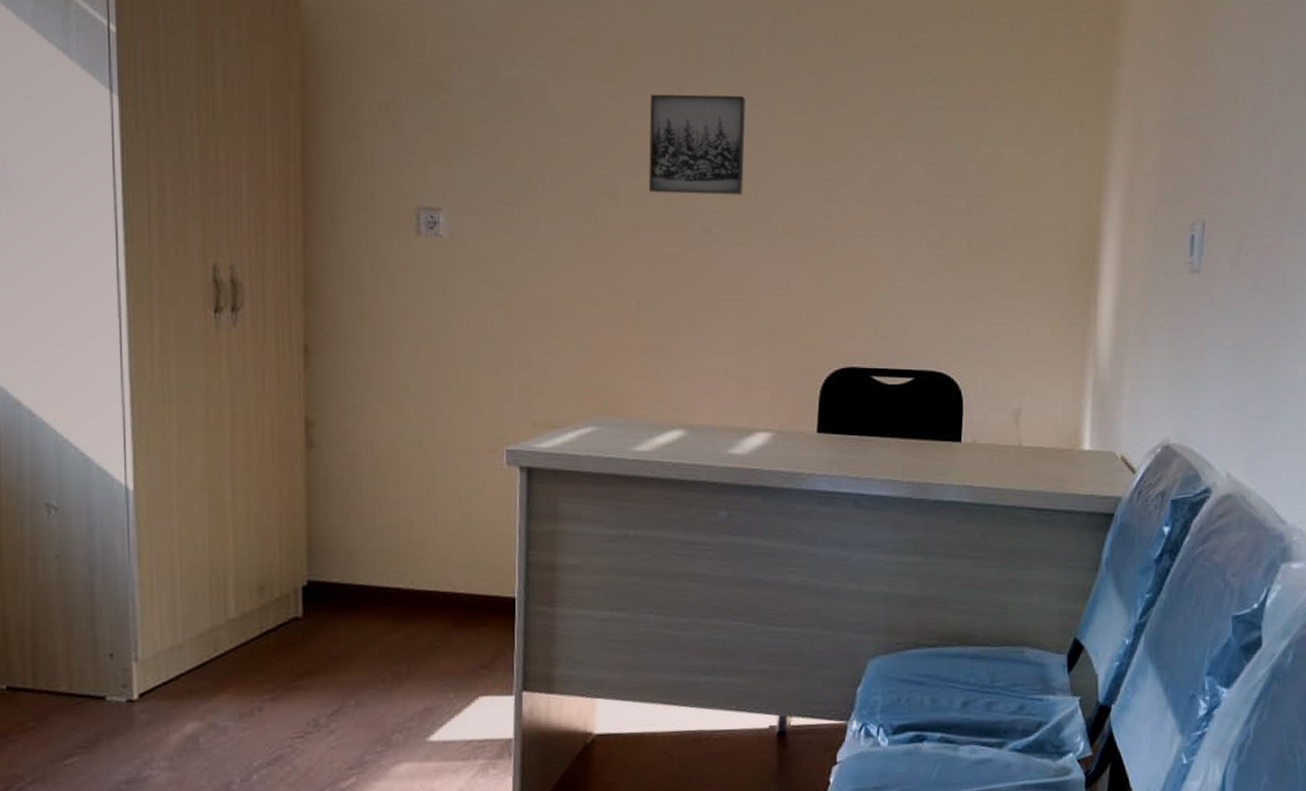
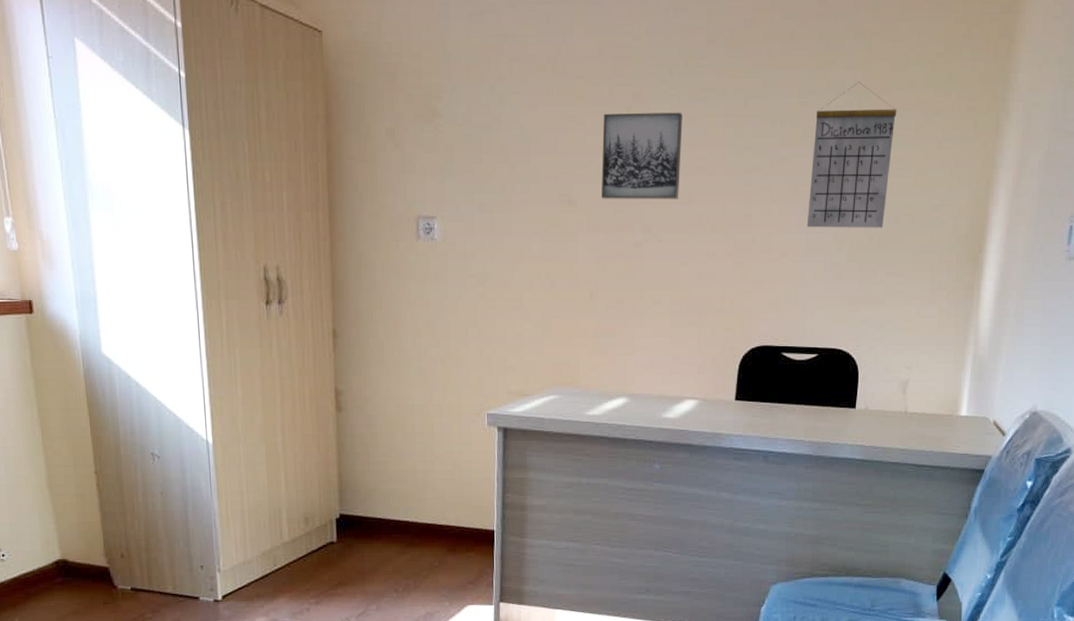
calendar: none [895,69,993,233] -> present [806,81,897,228]

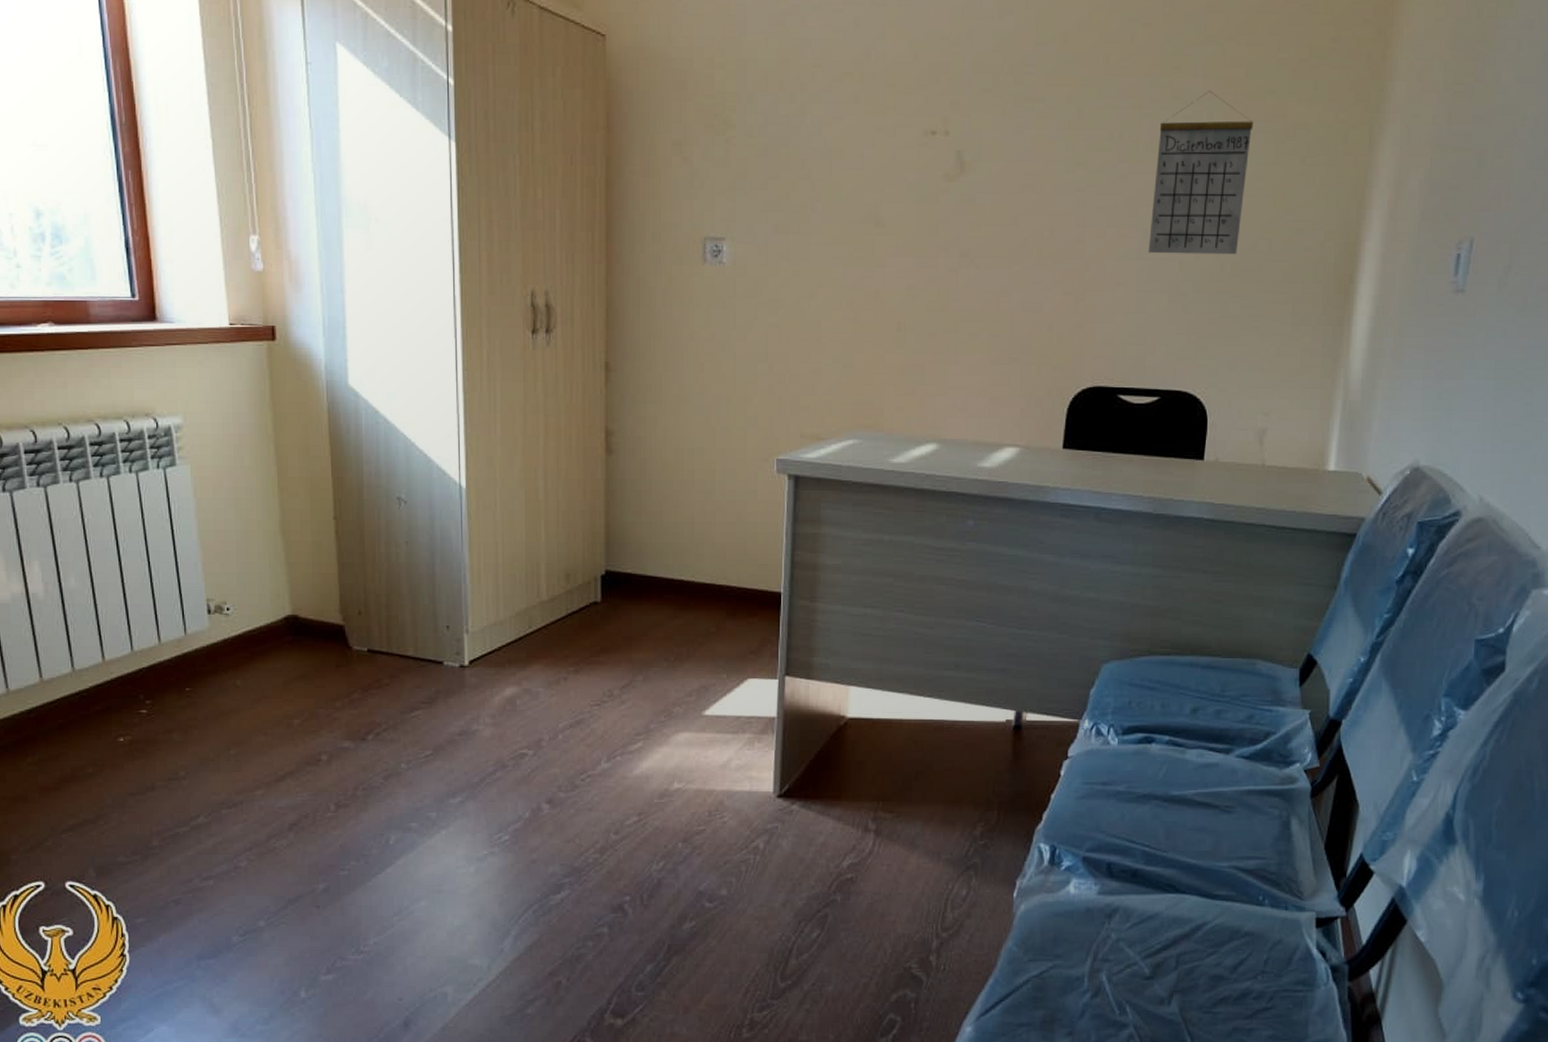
wall art: present [601,112,682,200] -> none [912,123,1007,221]

